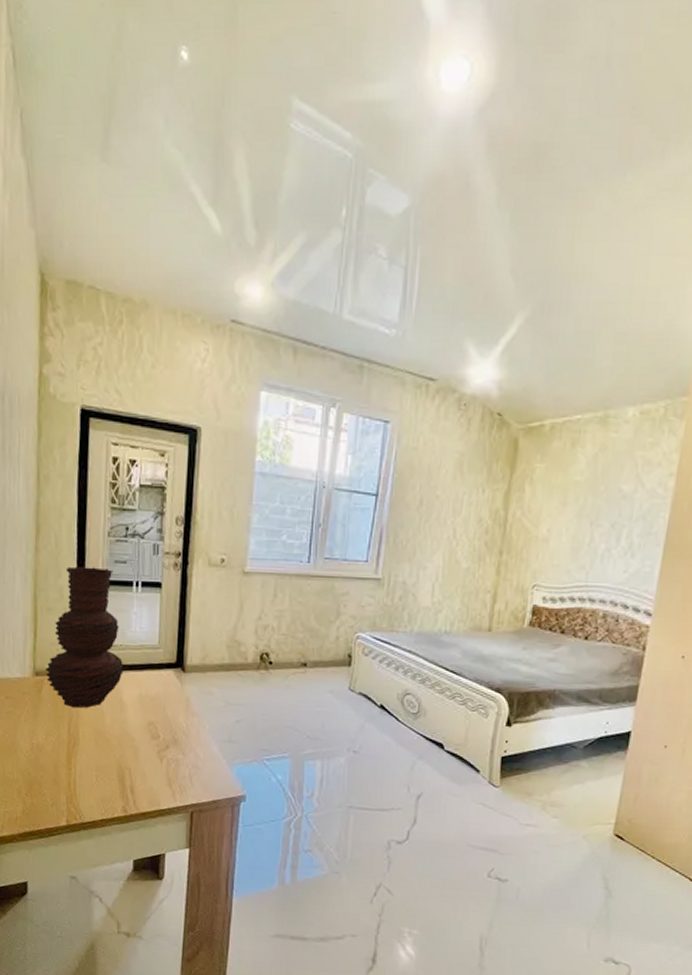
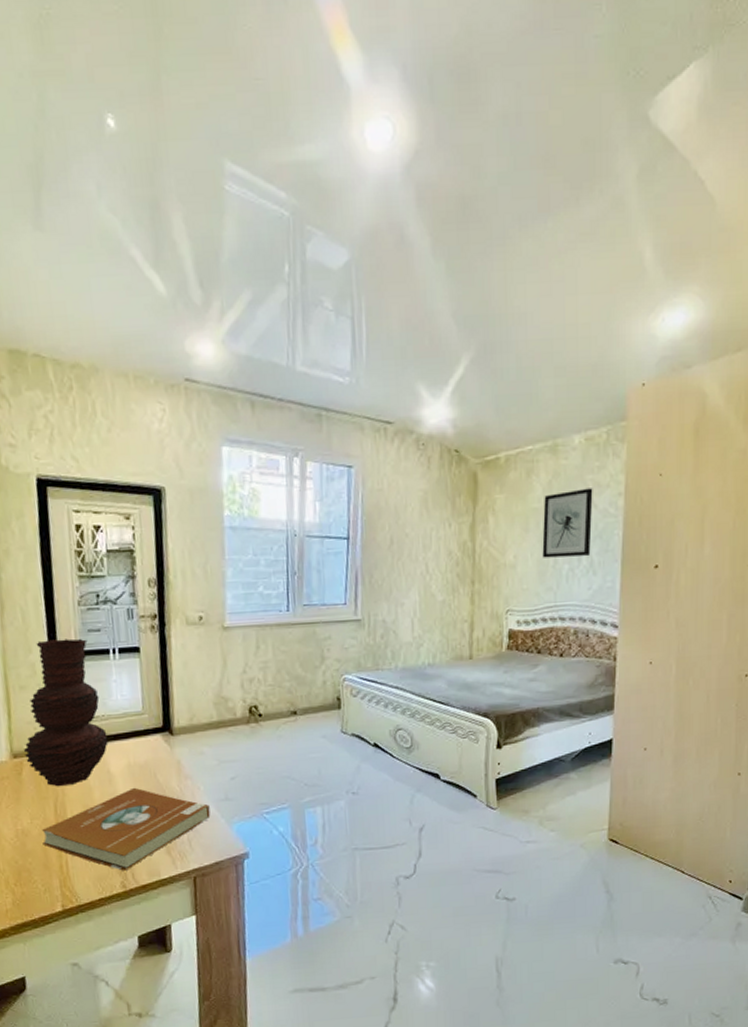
book: none [54,718,213,797] -> present [42,787,211,871]
wall art: none [578,465,642,538] -> present [542,488,593,558]

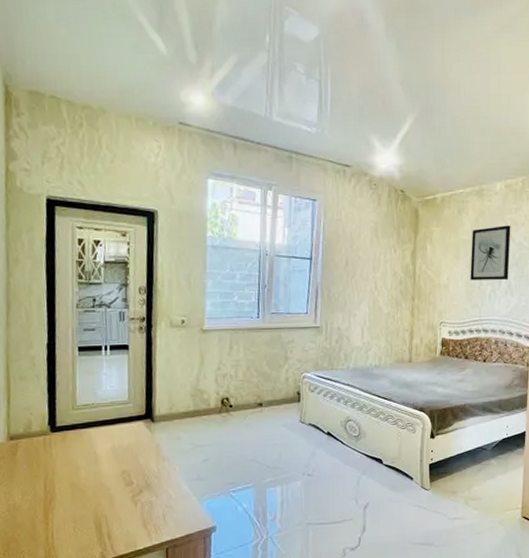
vase: present [23,638,109,787] -> none [19,336,96,466]
book: present [42,787,211,871] -> none [31,467,184,543]

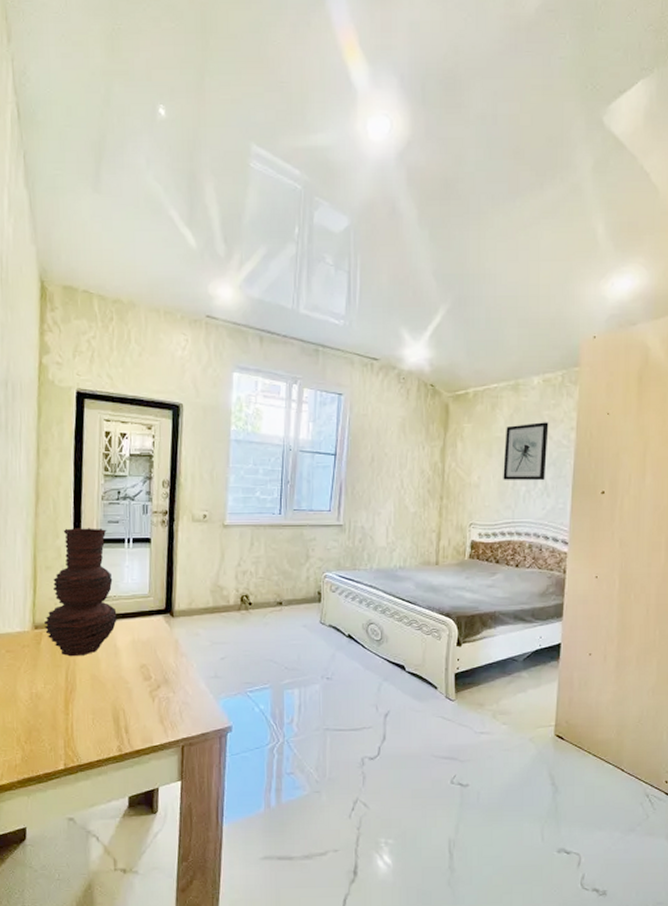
vase: none [19,336,96,466] -> present [43,528,117,657]

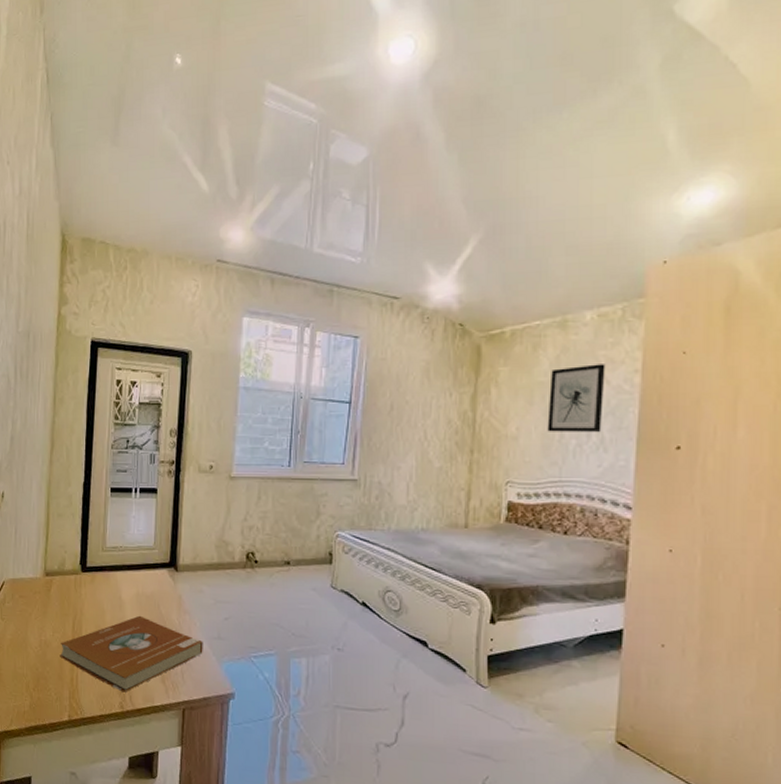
vase: present [43,528,117,657] -> none [54,476,123,606]
book: none [53,661,201,736] -> present [60,615,203,693]

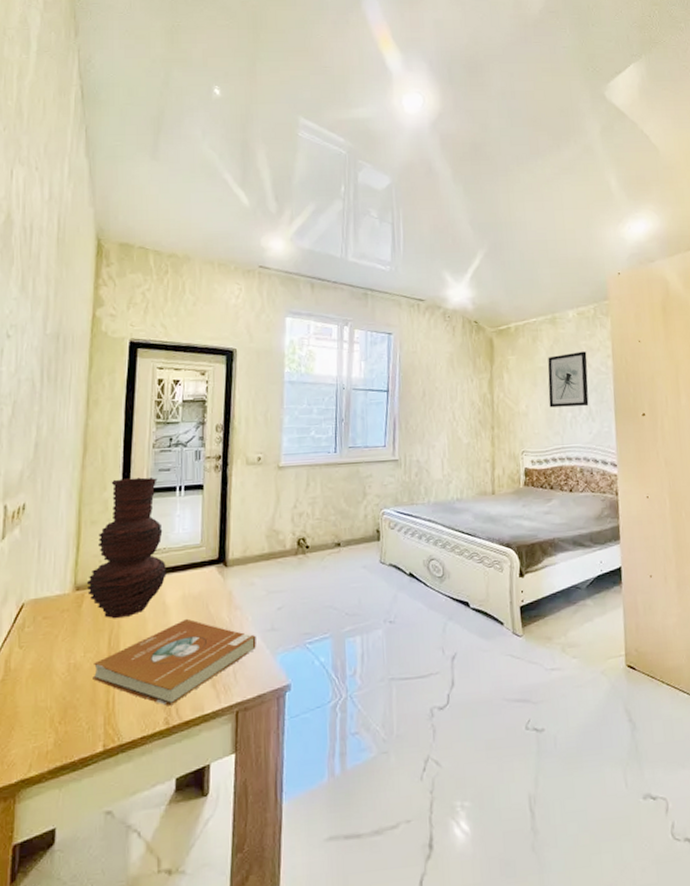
vase: none [54,476,123,606] -> present [86,477,167,619]

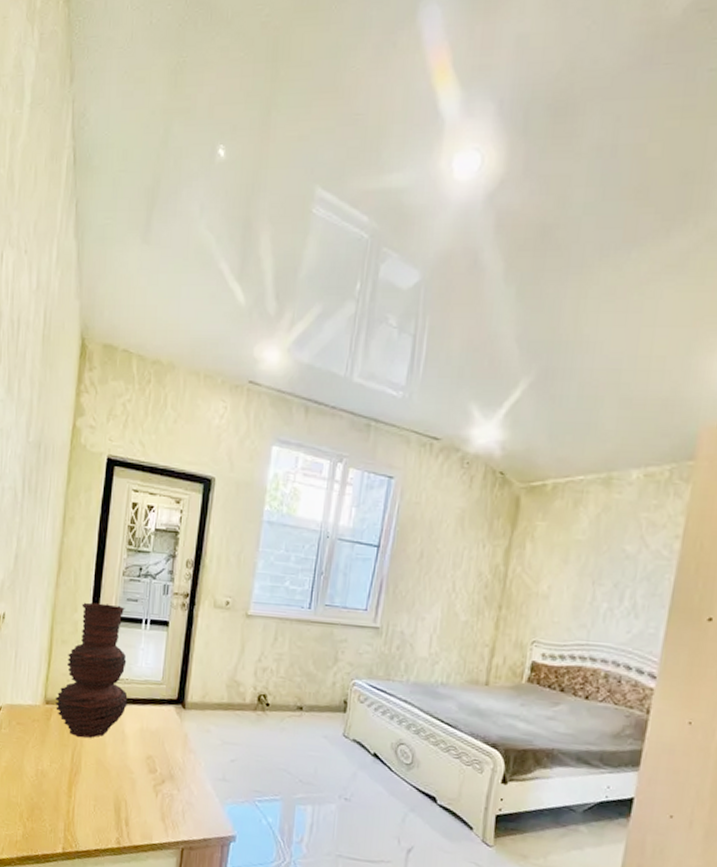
book: present [93,618,256,706] -> none [56,751,207,828]
wall art: present [548,351,589,408] -> none [579,526,646,598]

